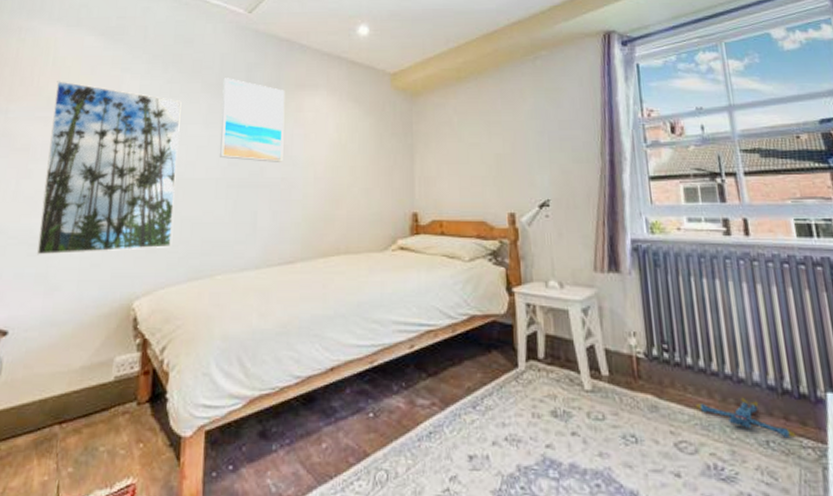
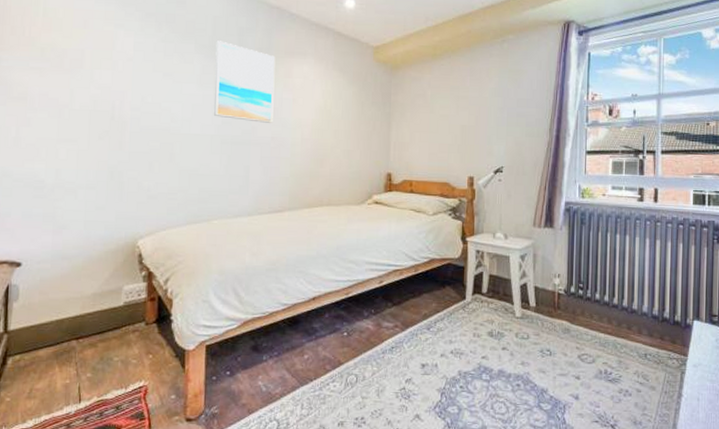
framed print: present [36,81,182,255] -> none [42,32,176,198]
plush toy: present [696,397,797,437] -> none [598,323,667,352]

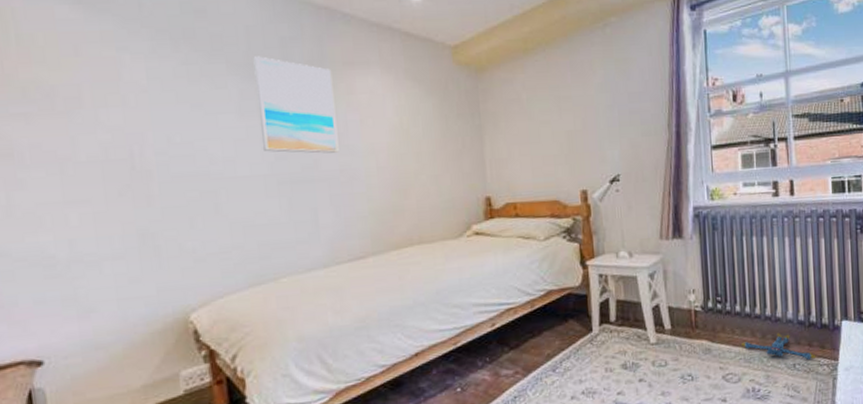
plush toy: none [598,323,667,352] -> present [741,332,816,360]

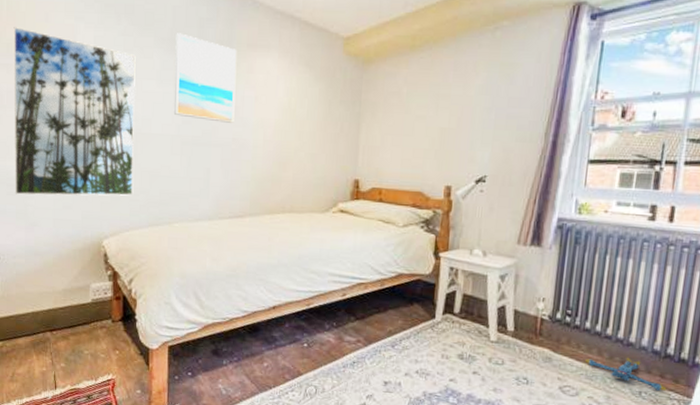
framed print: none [29,65,224,277] -> present [13,27,136,196]

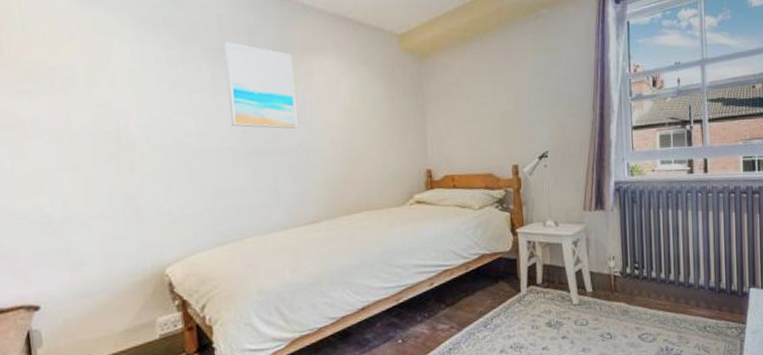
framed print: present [13,27,136,196] -> none [32,49,196,233]
plush toy: present [585,357,667,391] -> none [656,297,726,323]

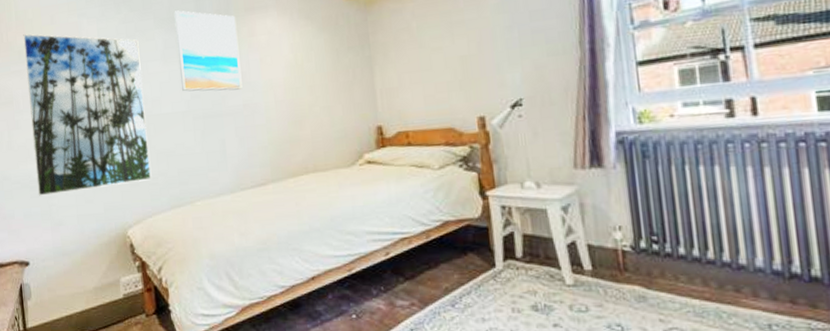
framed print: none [32,49,196,233] -> present [23,34,152,196]

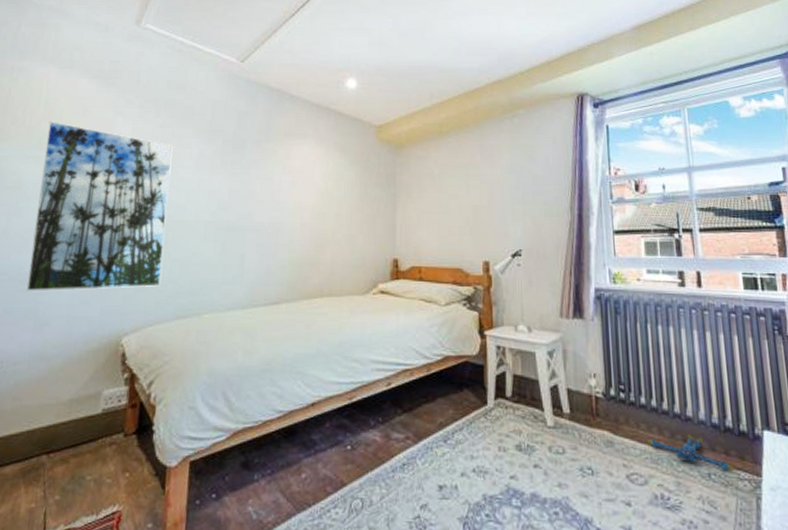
wall art: present [174,10,243,92] -> none [208,124,275,207]
plush toy: none [688,283,804,320] -> present [647,434,735,471]

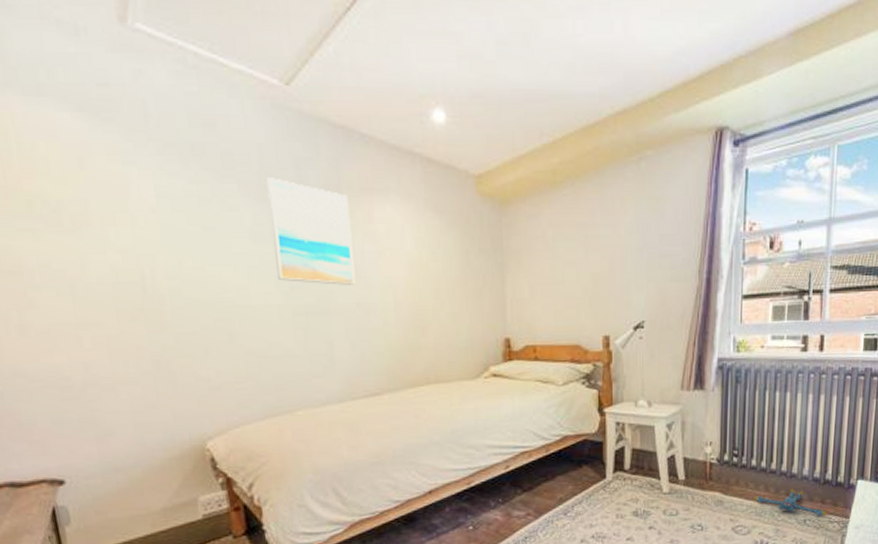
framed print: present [26,121,173,291] -> none [33,178,239,399]
wall art: none [208,124,275,207] -> present [266,177,356,285]

